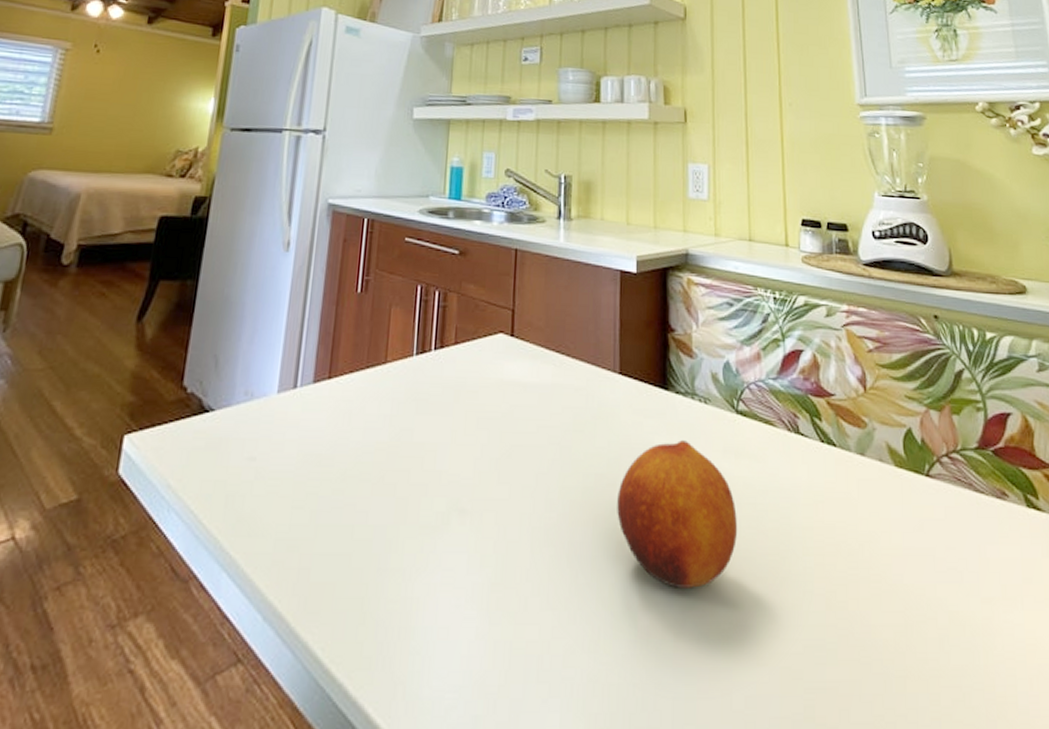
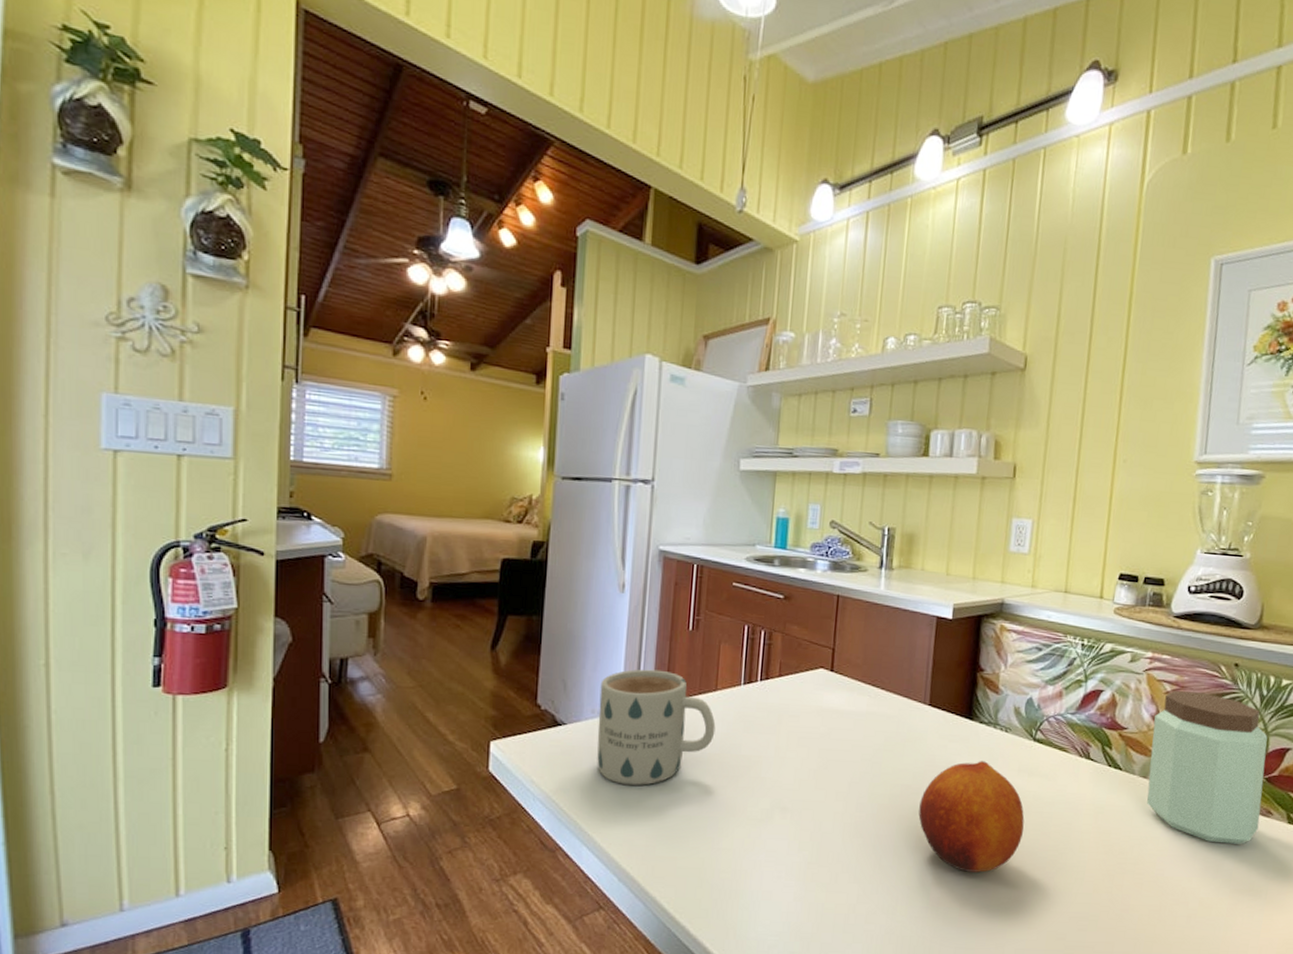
mug: none [246,339,385,486] -> present [597,669,716,785]
peanut butter: none [862,348,996,537] -> present [1147,691,1268,844]

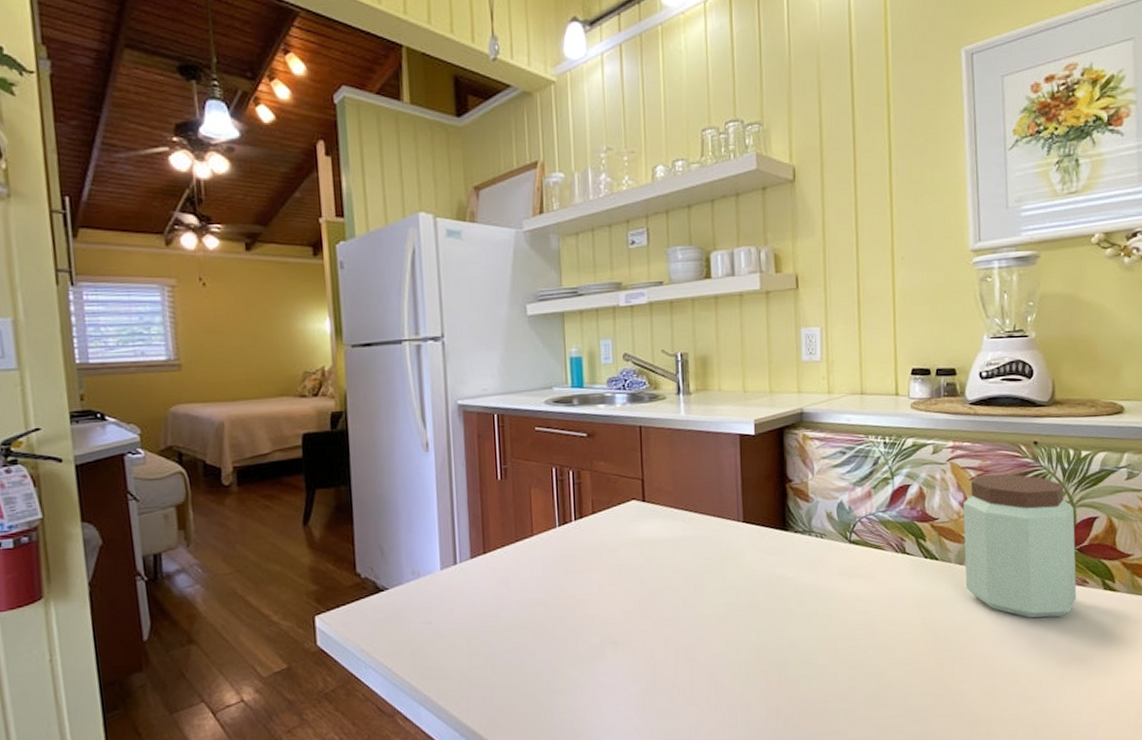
mug: present [597,669,716,785] -> none [417,523,537,641]
fruit: present [918,761,1025,873] -> none [746,569,851,680]

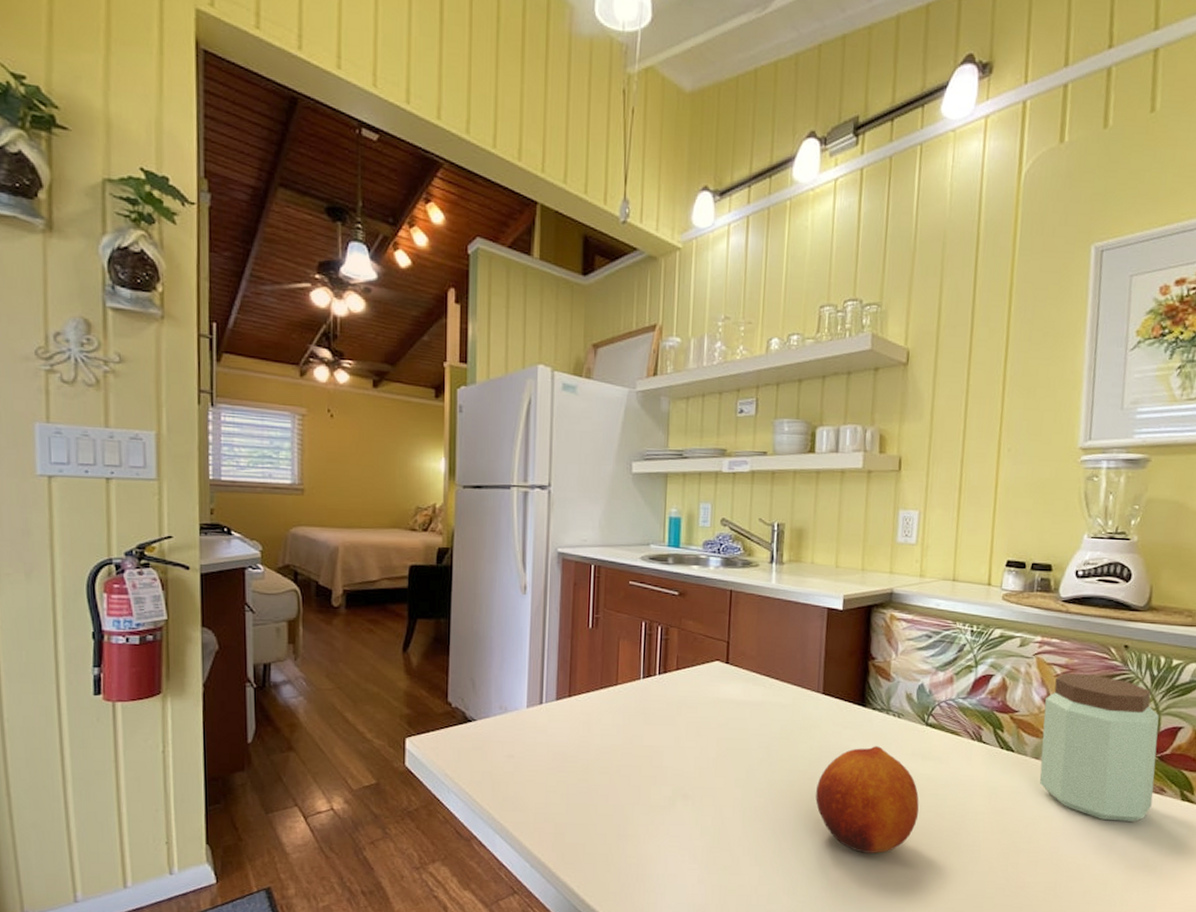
fruit: none [746,569,851,680] -> present [815,746,919,853]

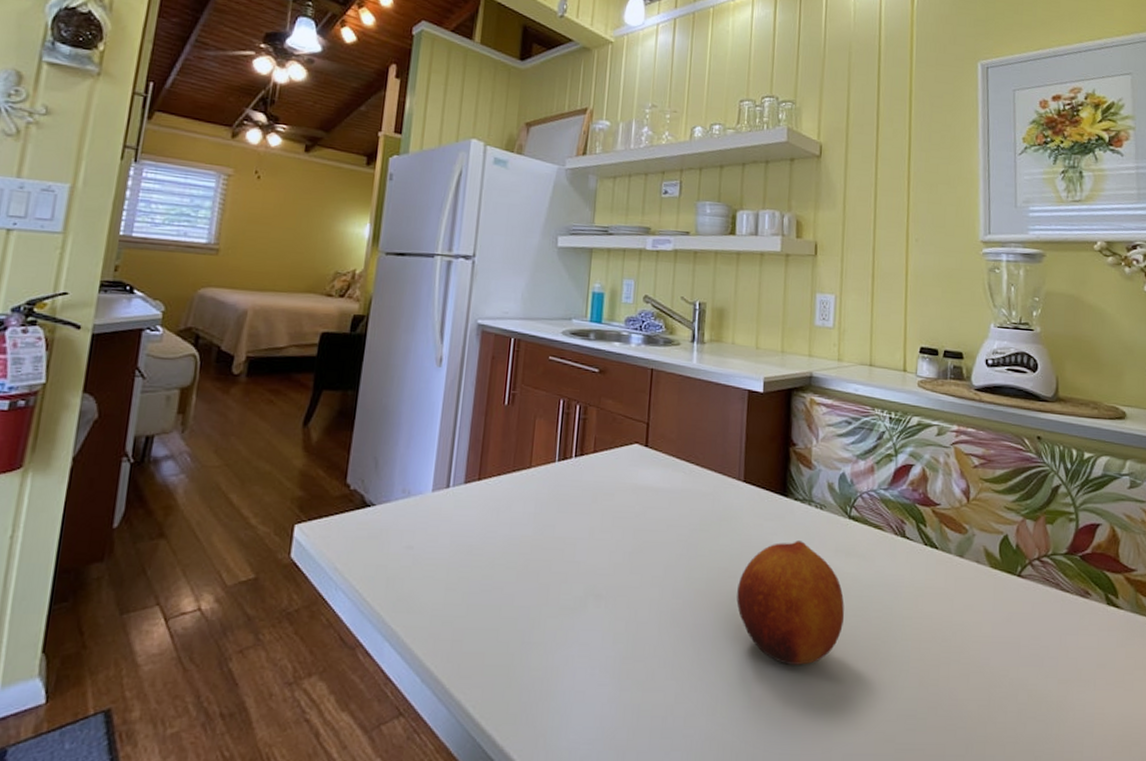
peanut butter: present [1039,674,1160,822] -> none [965,465,1079,629]

